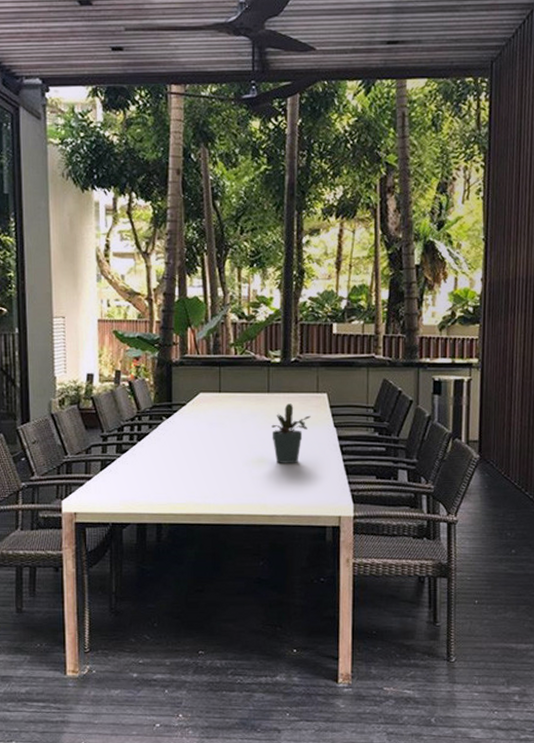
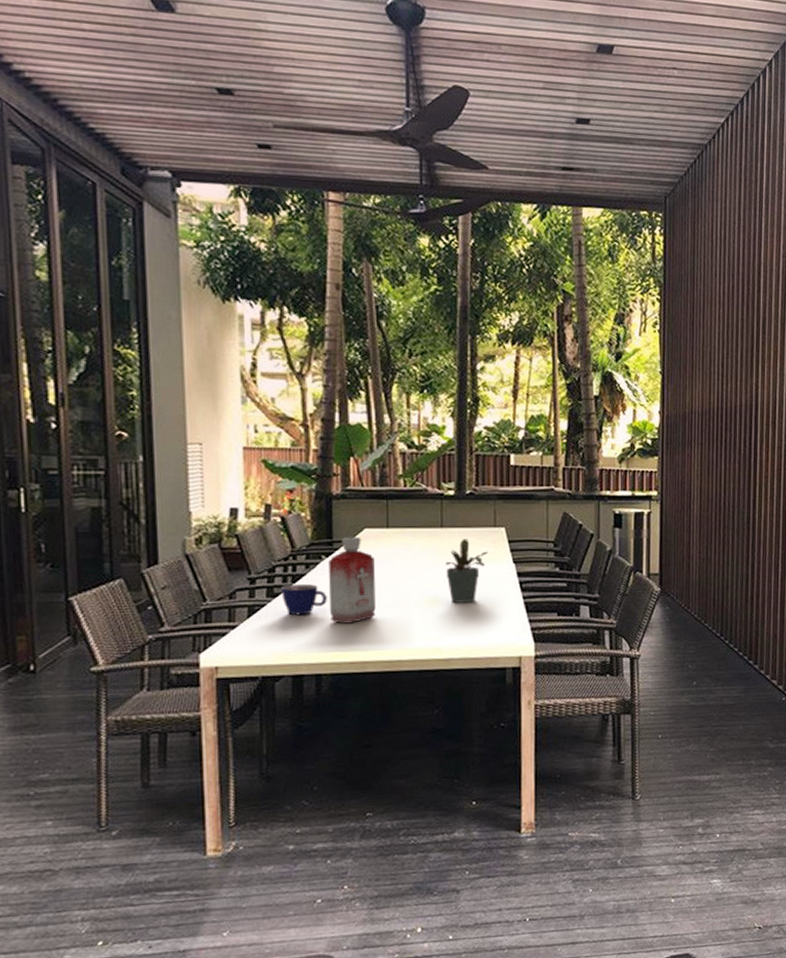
cup: none [128,442,167,470] -> present [281,583,327,616]
bottle: none [168,400,209,479] -> present [329,537,376,624]

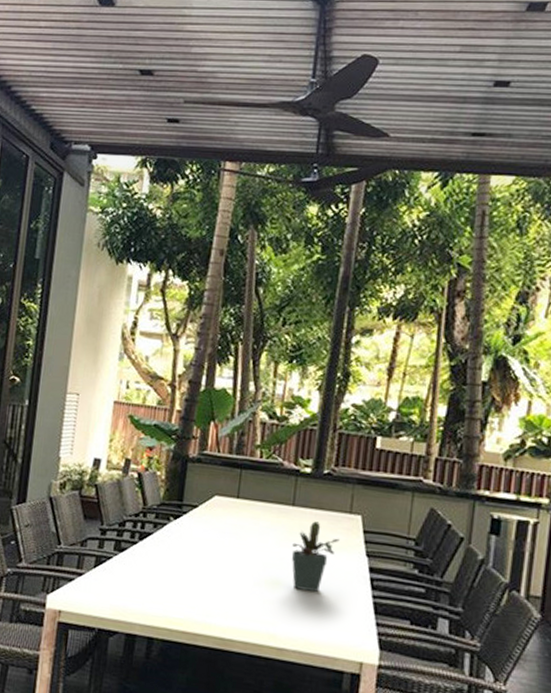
cup: present [281,583,327,616] -> none [127,541,170,574]
bottle: present [329,537,376,624] -> none [170,501,221,591]

